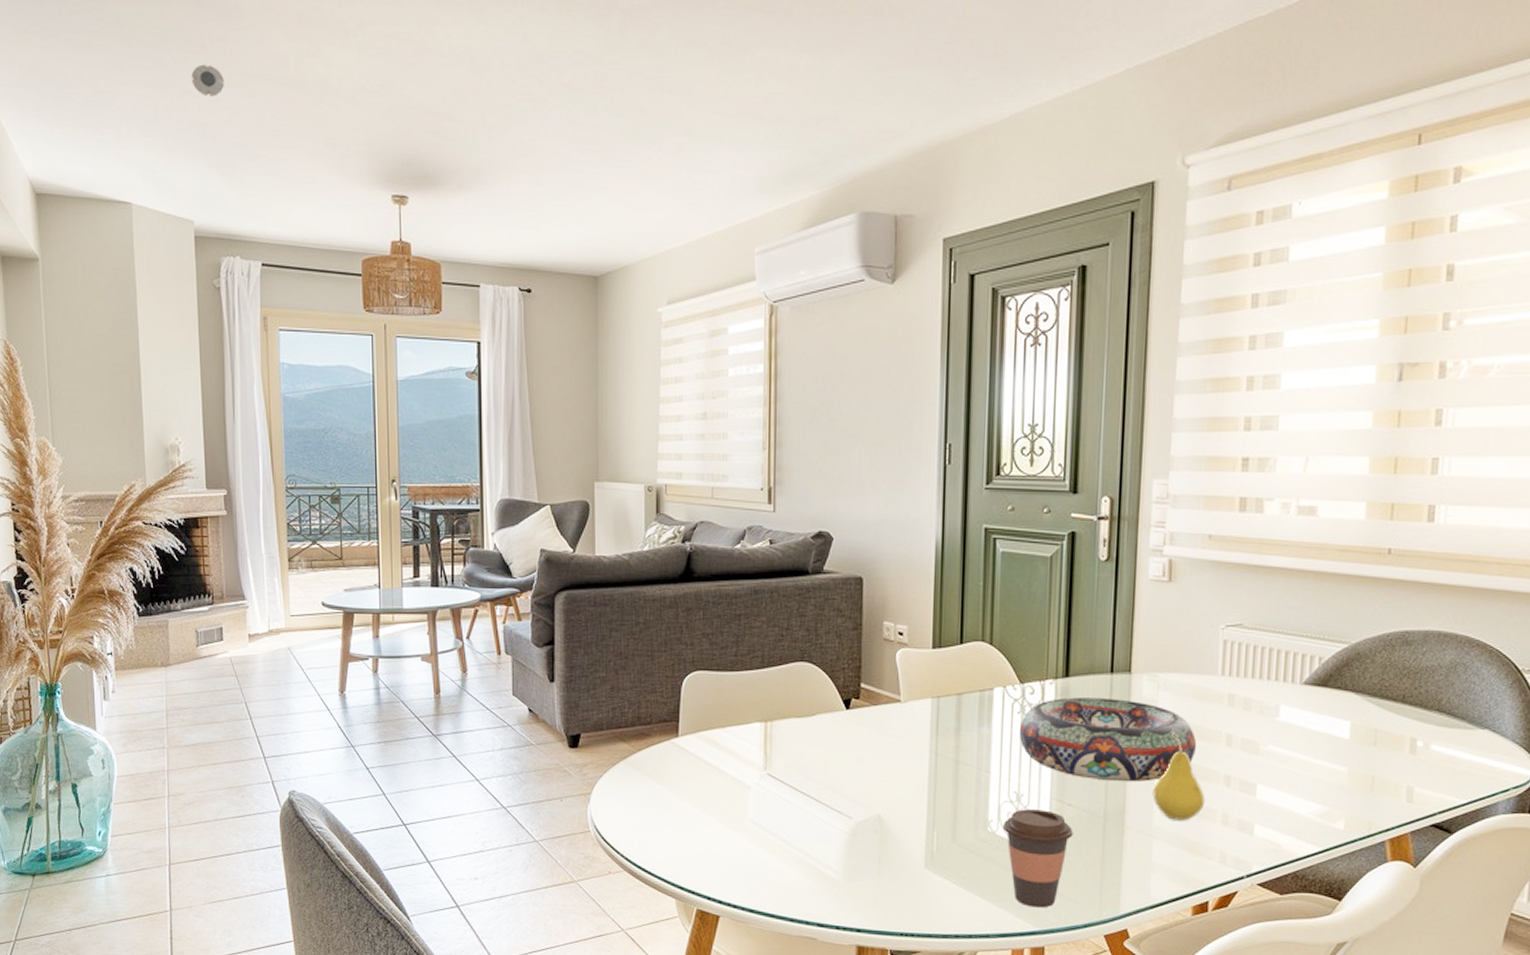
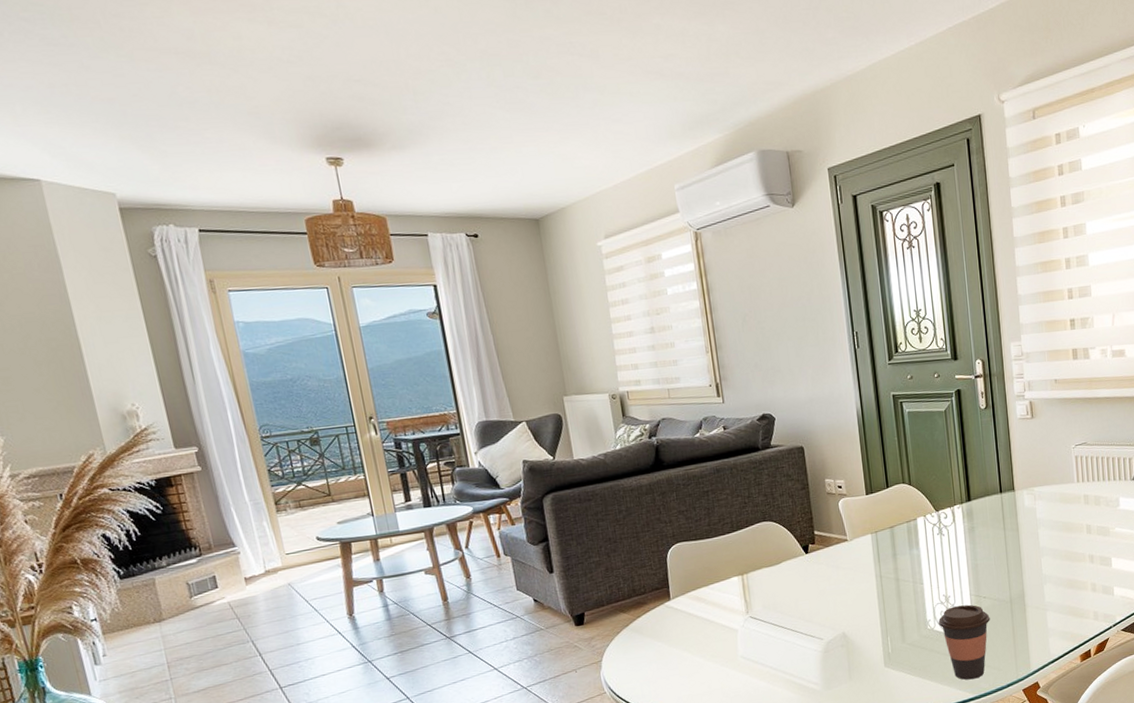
smoke detector: present [191,64,224,97] -> none [87,40,128,72]
decorative bowl: present [1019,697,1197,782] -> none [940,511,1068,575]
fruit: present [1152,732,1205,821] -> none [1041,530,1079,595]

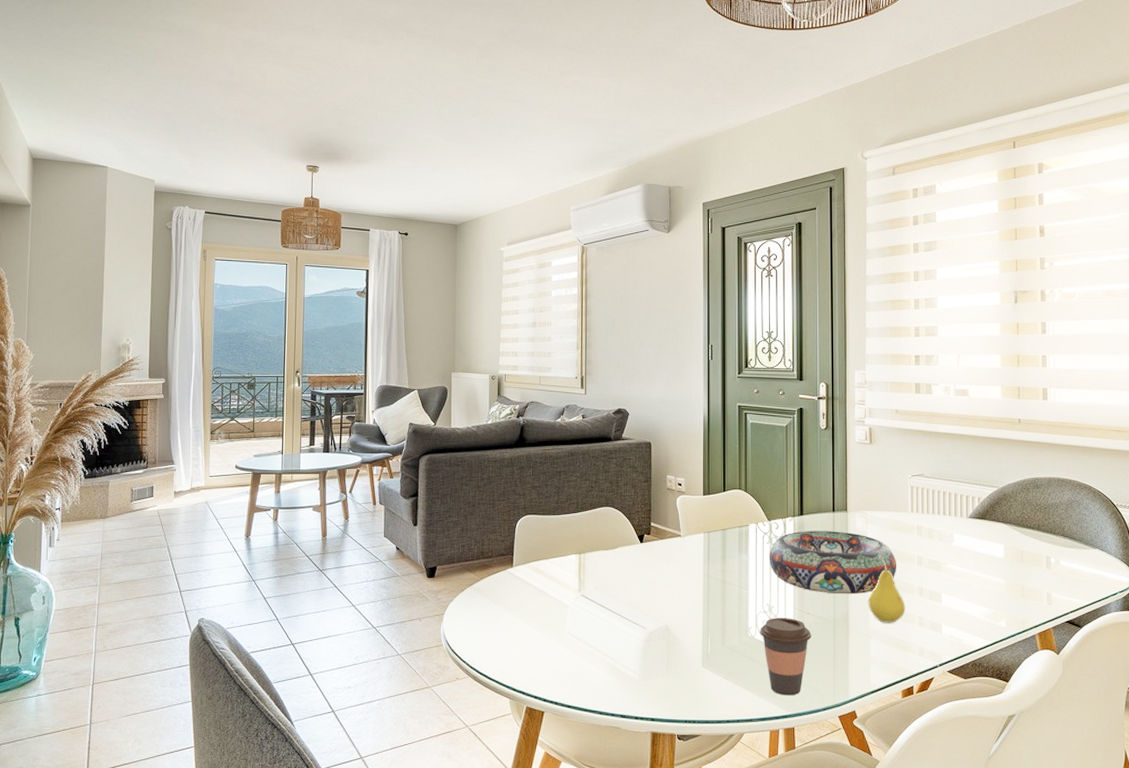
decorative bowl: none [940,511,1068,575] -> present [768,530,897,595]
fruit: none [1041,530,1079,595] -> present [868,556,906,623]

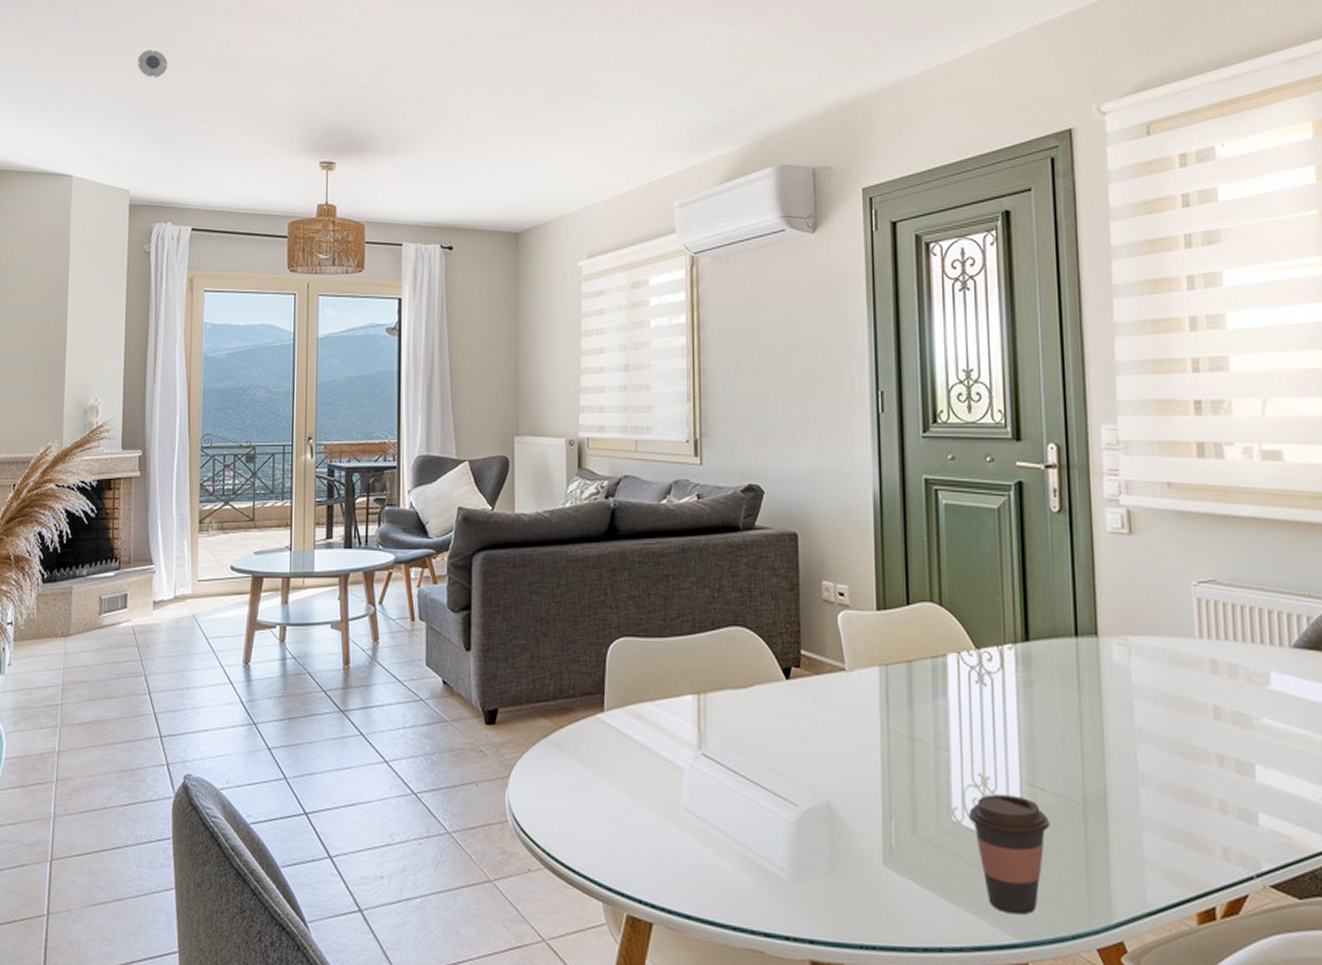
smoke detector: none [161,72,186,94] -> present [137,49,168,78]
decorative bowl: present [768,530,897,595] -> none [978,664,1181,763]
fruit: present [868,556,906,623] -> none [1136,704,1198,808]

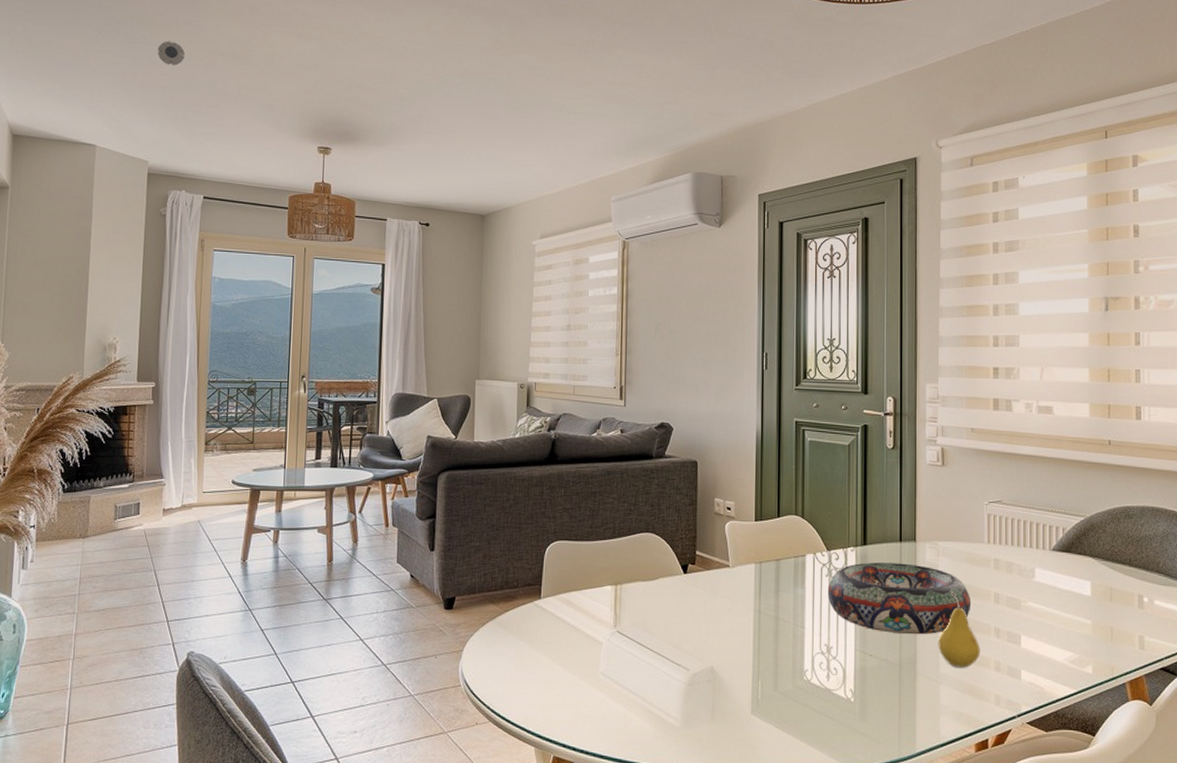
coffee cup: present [968,794,1050,915] -> none [816,660,875,748]
decorative bowl: none [978,664,1181,763] -> present [827,562,972,635]
fruit: none [1136,704,1198,808] -> present [938,592,980,668]

